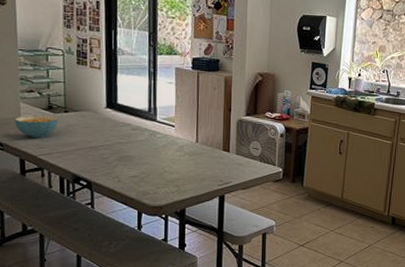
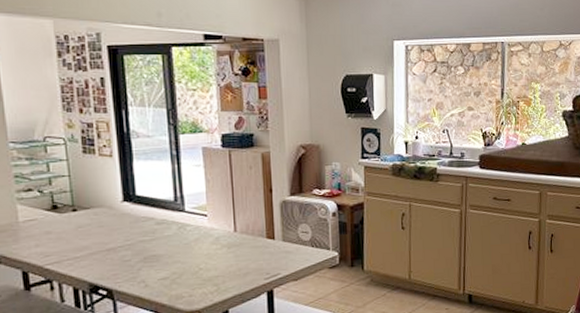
cereal bowl: present [14,115,59,139] -> none [11,216,67,246]

